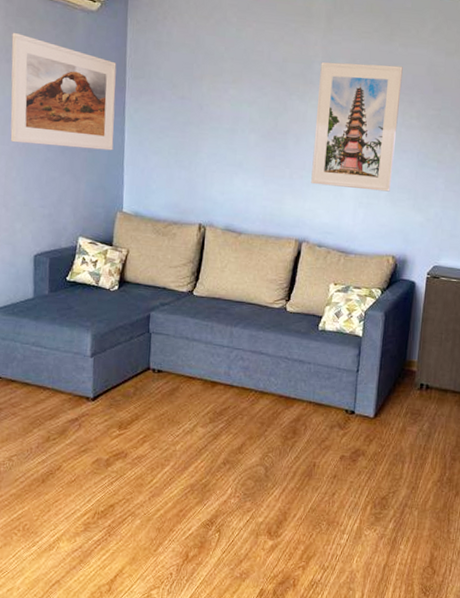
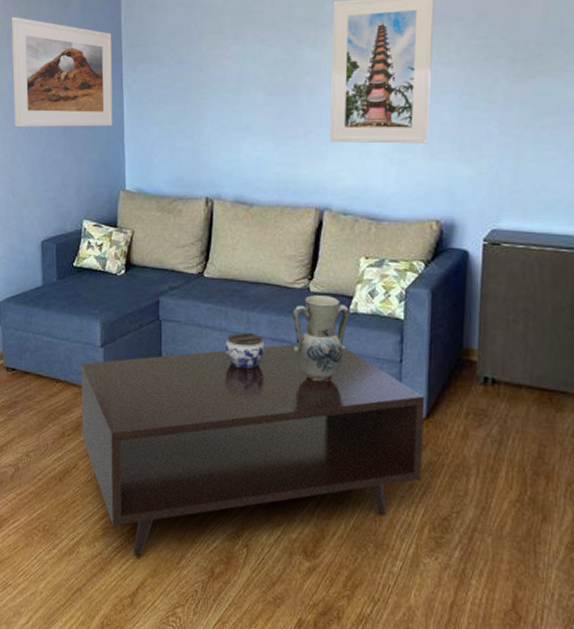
coffee table: none [67,355,375,547] -> present [81,343,425,557]
jar: none [209,345,245,378] -> present [226,332,265,370]
vase: none [269,314,318,389] -> present [293,295,349,383]

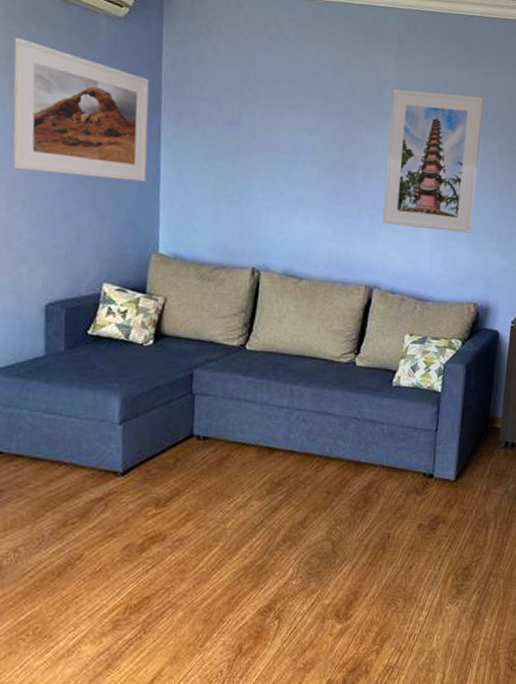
coffee table: present [81,343,425,557] -> none [90,416,456,646]
jar: present [226,332,265,370] -> none [266,406,308,443]
vase: present [293,295,349,383] -> none [336,369,392,452]

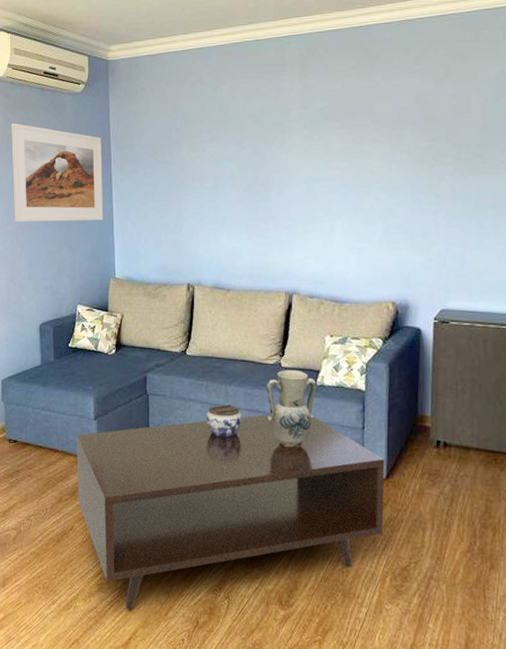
coffee table: none [90,416,456,646] -> present [77,413,385,610]
jar: none [266,406,308,443] -> present [207,404,242,438]
vase: none [336,369,392,452] -> present [267,370,316,448]
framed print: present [382,89,484,233] -> none [297,100,387,234]

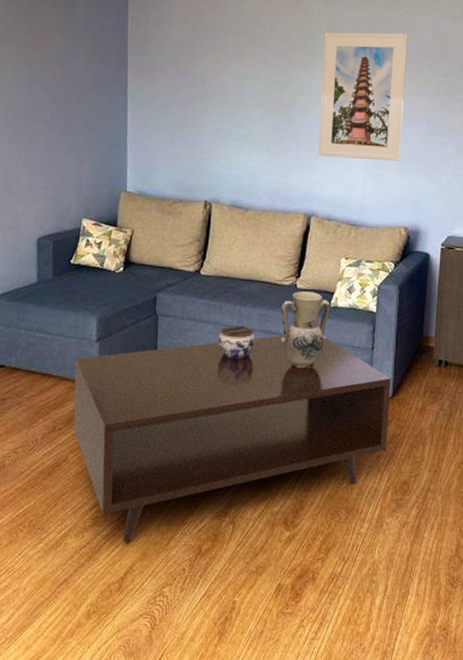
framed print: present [11,123,103,223] -> none [12,15,118,130]
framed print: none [297,100,387,234] -> present [318,32,408,161]

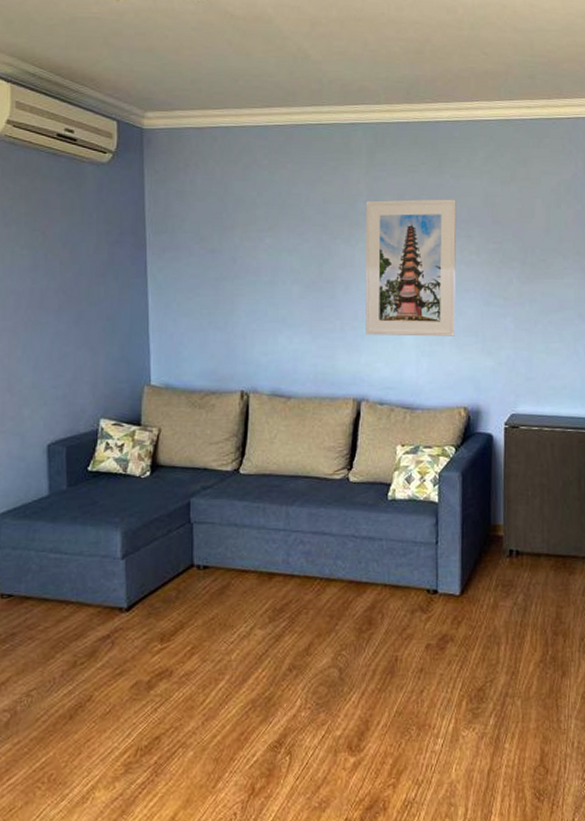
coffee table: present [73,335,392,542] -> none [97,534,459,789]
jar: present [219,325,256,359] -> none [264,528,306,567]
vase: present [280,291,330,369] -> none [334,485,388,572]

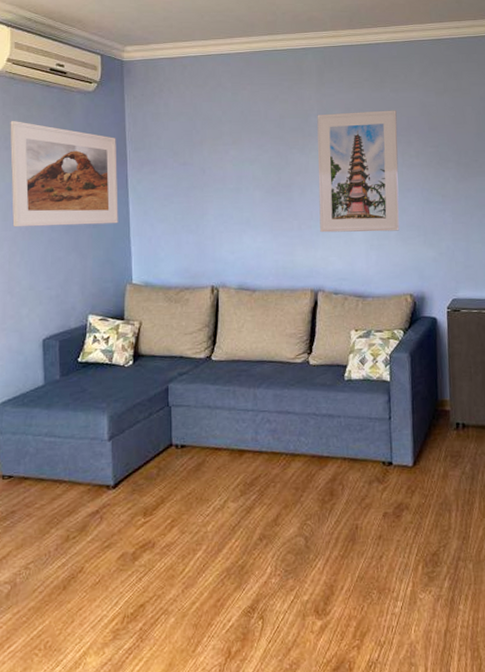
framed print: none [10,194,136,317] -> present [10,121,118,227]

